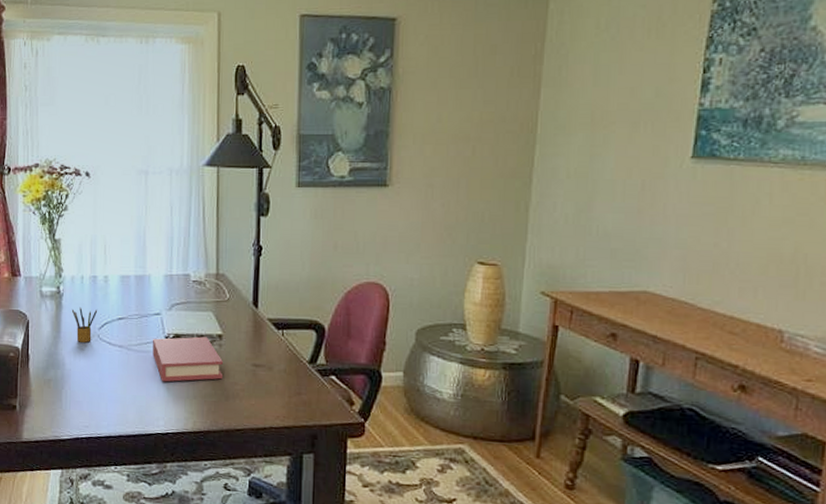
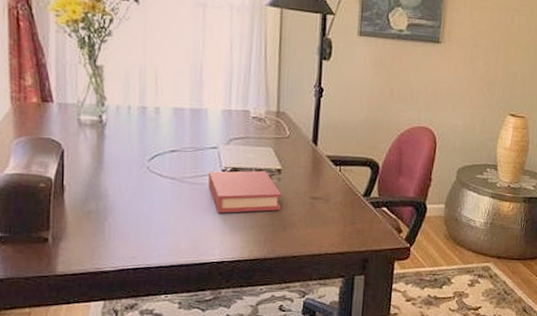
pencil box: present [71,307,98,343] -> none [116,137,147,174]

